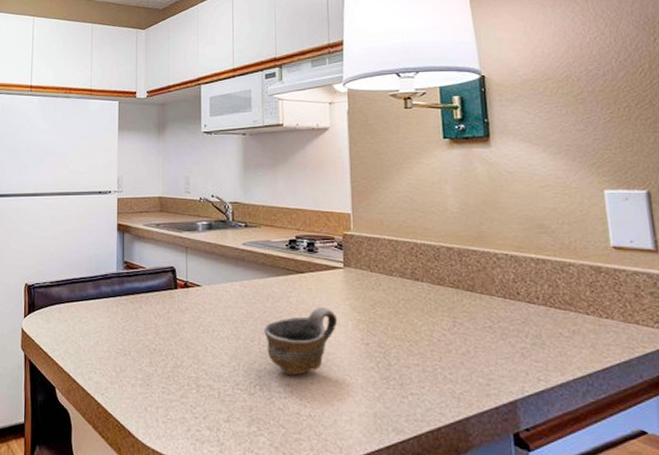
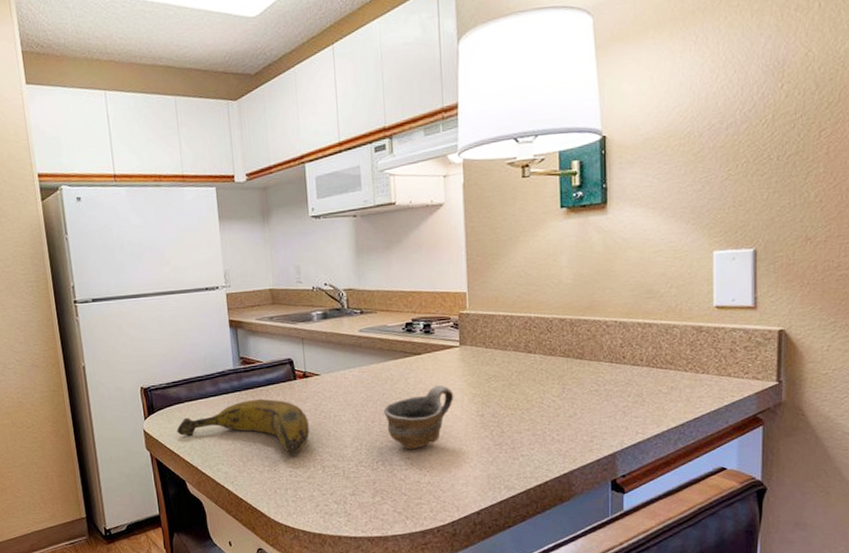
banana: none [54,305,186,369] -> present [177,398,309,455]

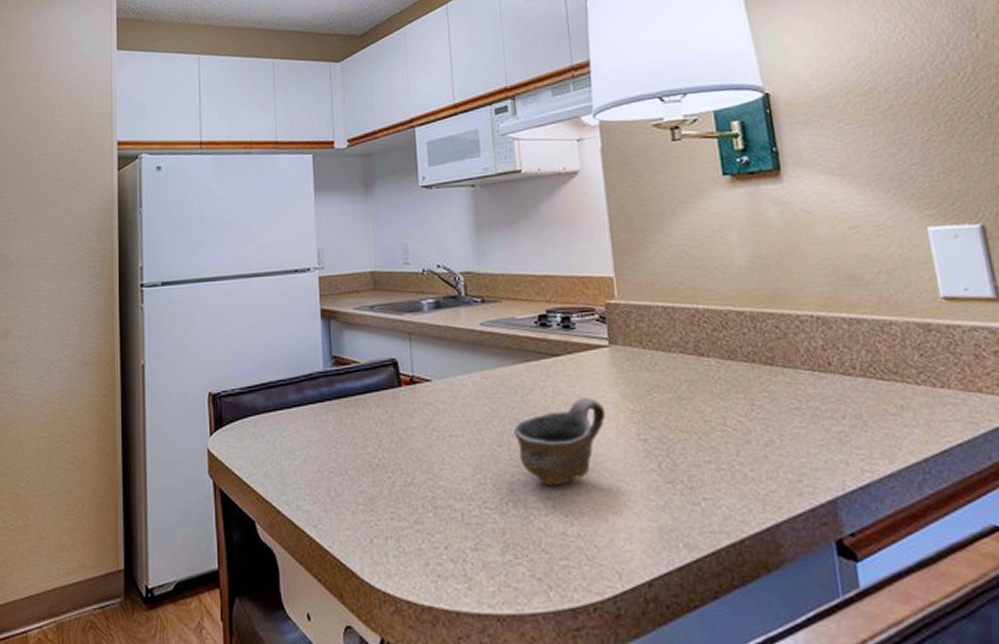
banana: present [177,398,309,455] -> none [249,410,417,489]

